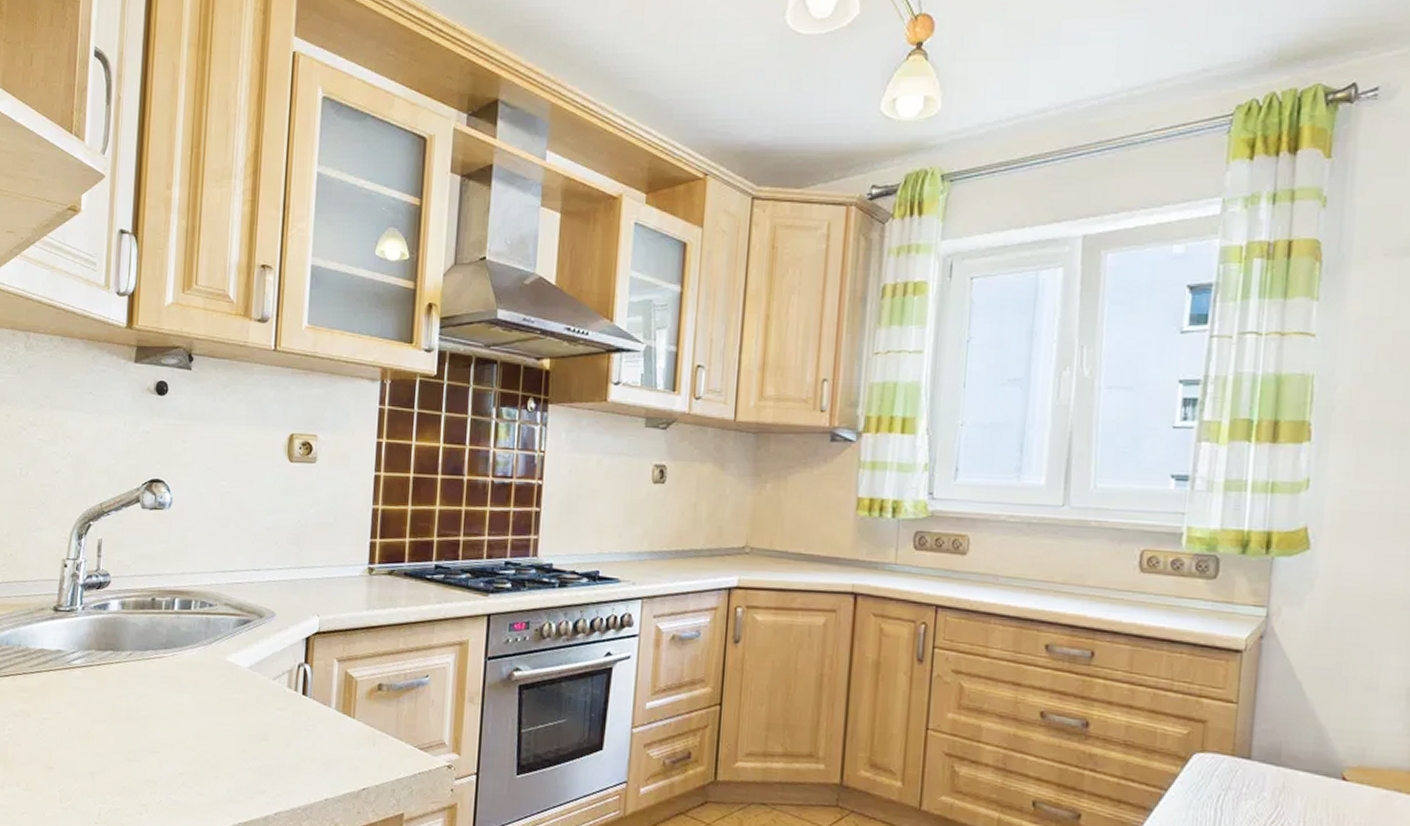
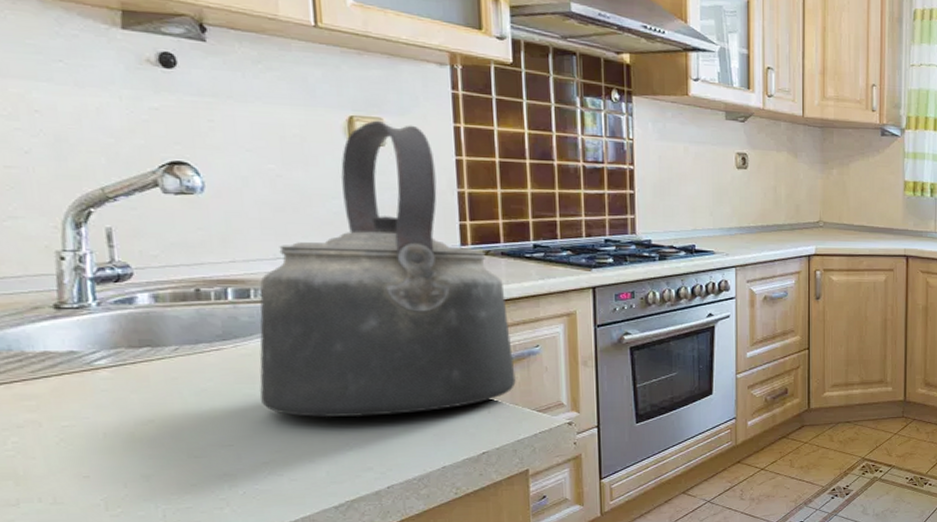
kettle: none [186,437,403,737] -> present [260,120,516,417]

